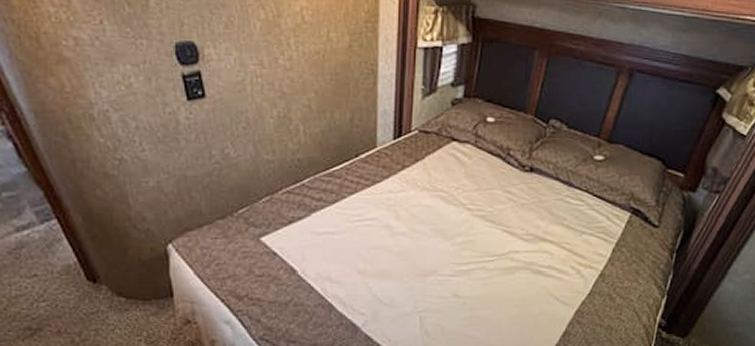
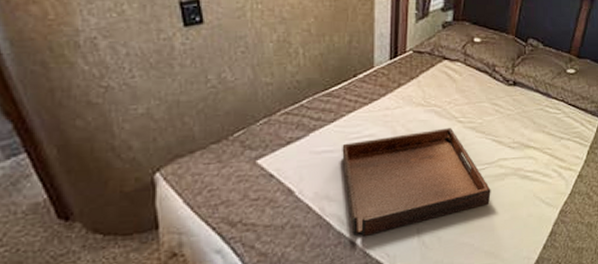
serving tray: none [343,215,500,321] -> present [342,128,491,237]

